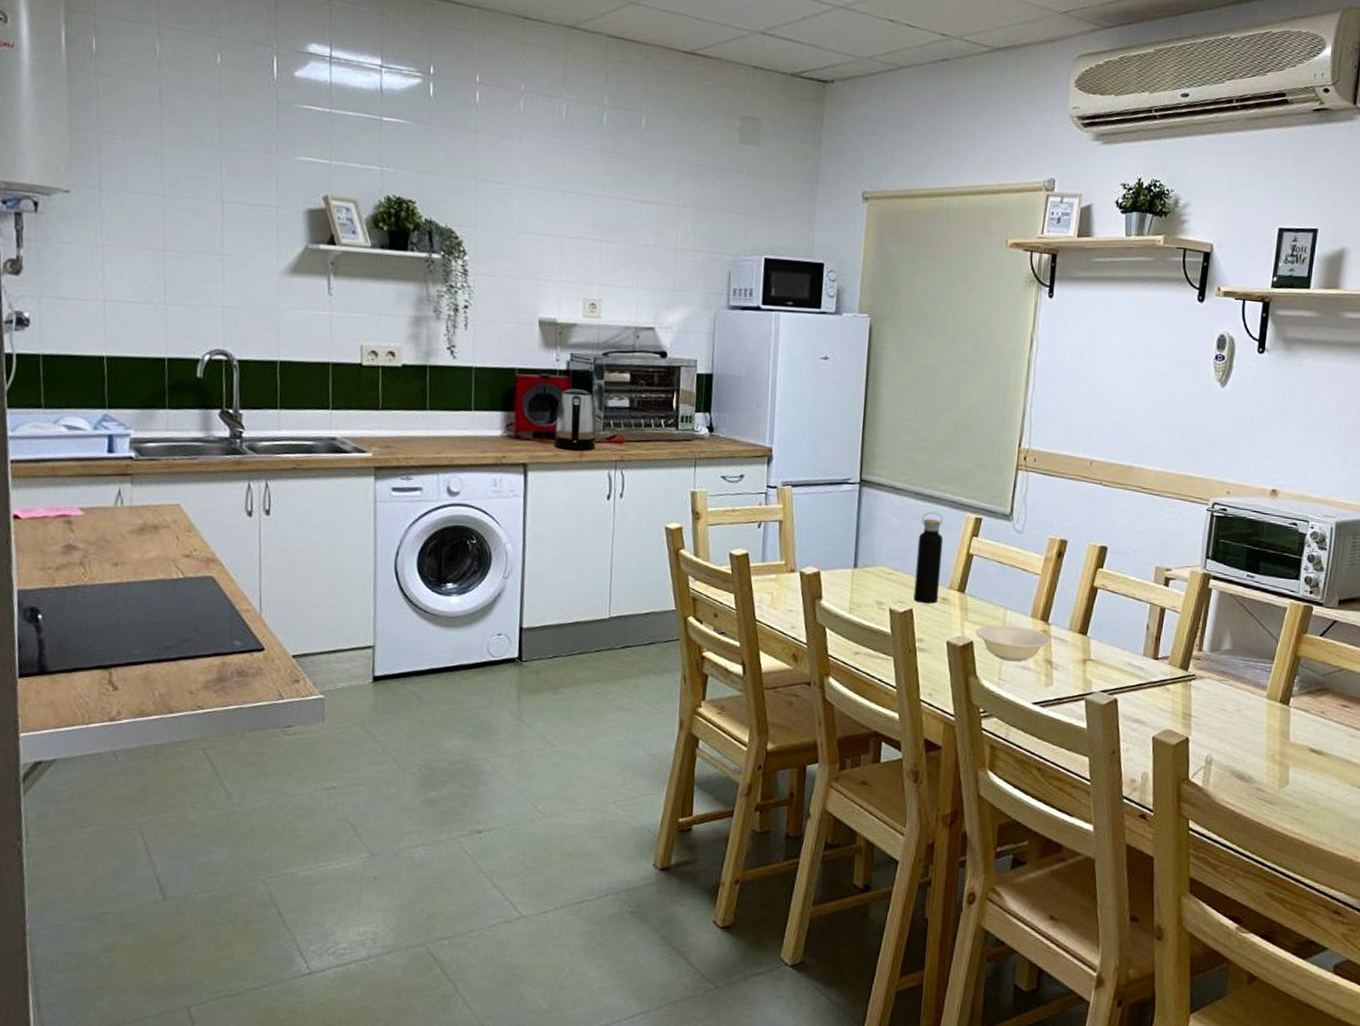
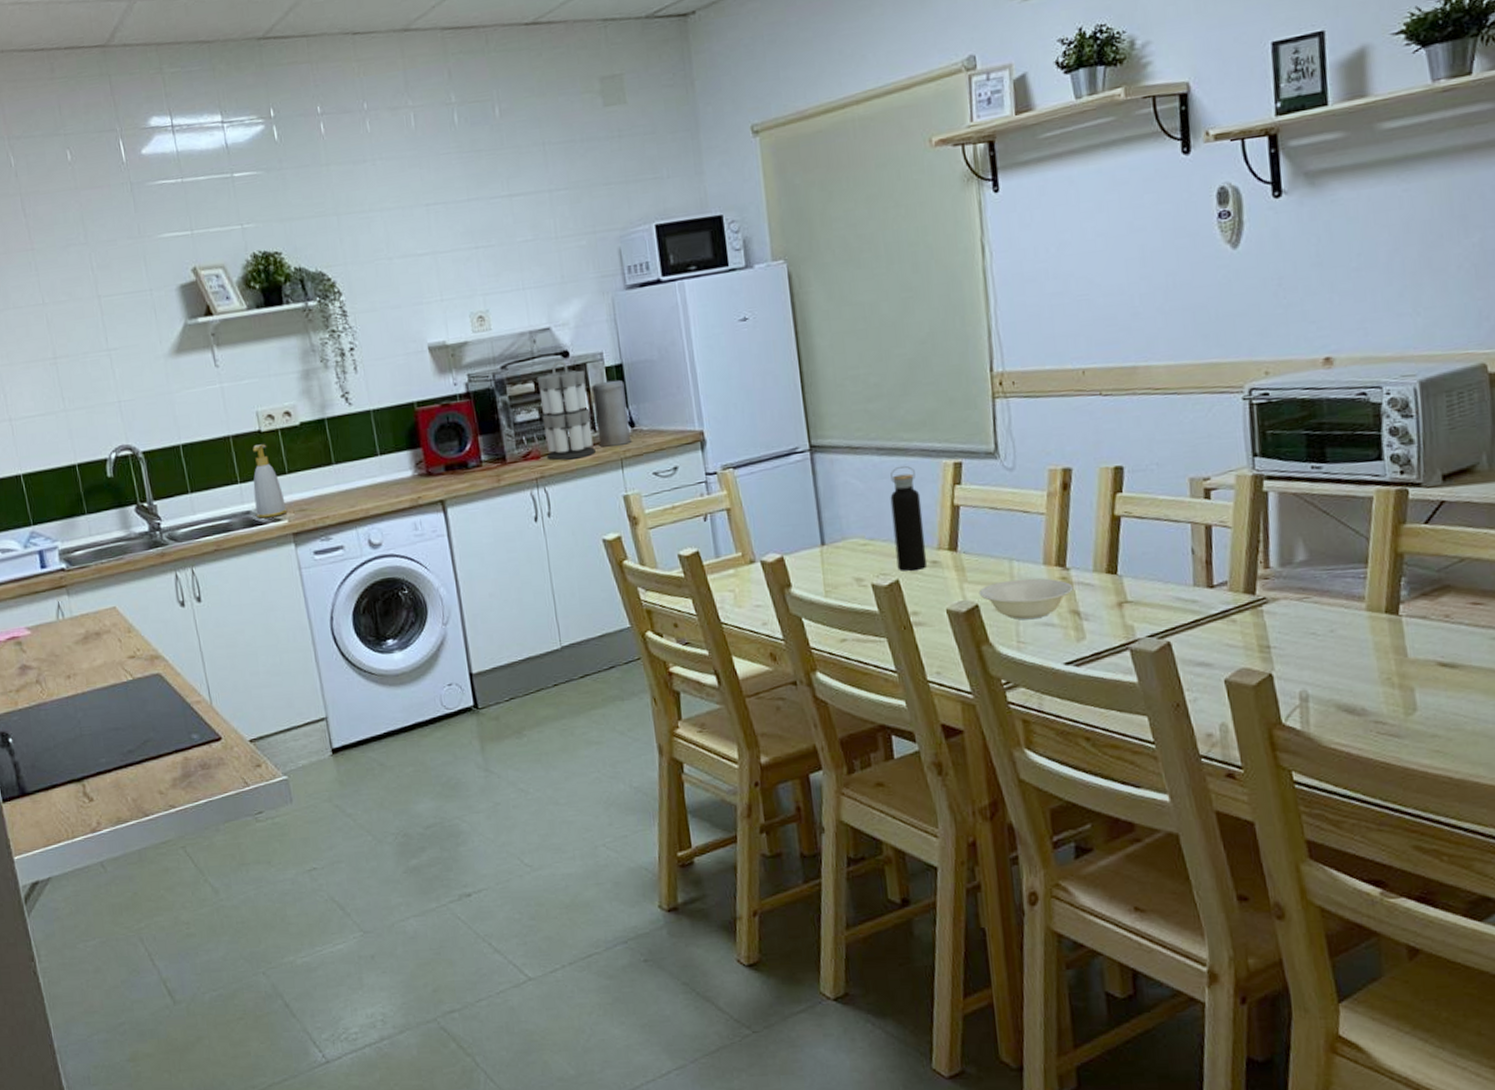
soap bottle: none [342,376,374,449] -> present [253,444,288,519]
kettle: present [553,388,597,452] -> none [464,409,513,479]
spice rack: none [629,359,679,451] -> present [536,361,596,461]
canister: none [678,386,711,447] -> present [591,380,632,448]

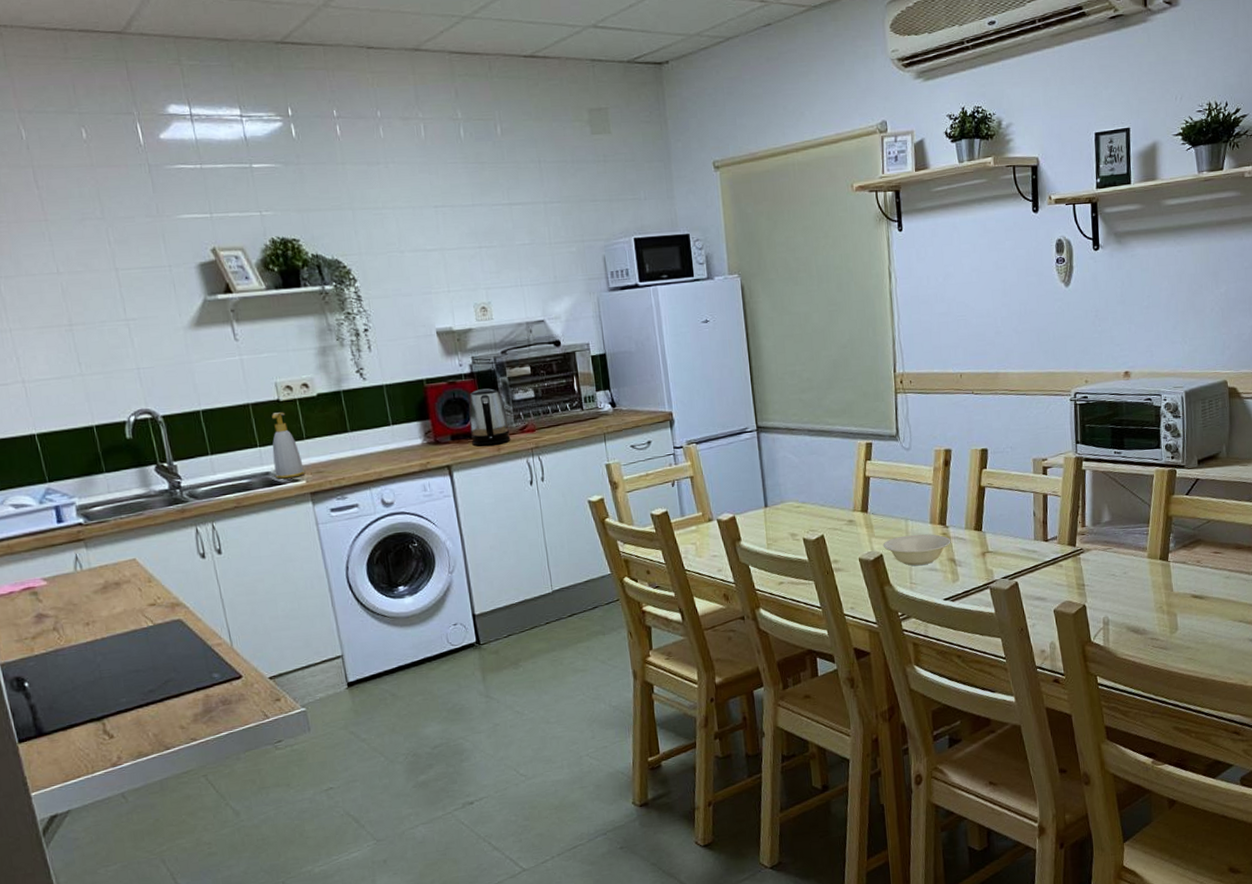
kettle: none [464,409,513,479] -> present [468,388,511,447]
spice rack: present [536,361,596,461] -> none [532,349,583,434]
canister: present [591,380,632,448] -> none [579,367,613,424]
water bottle: present [890,465,928,571] -> none [818,444,846,528]

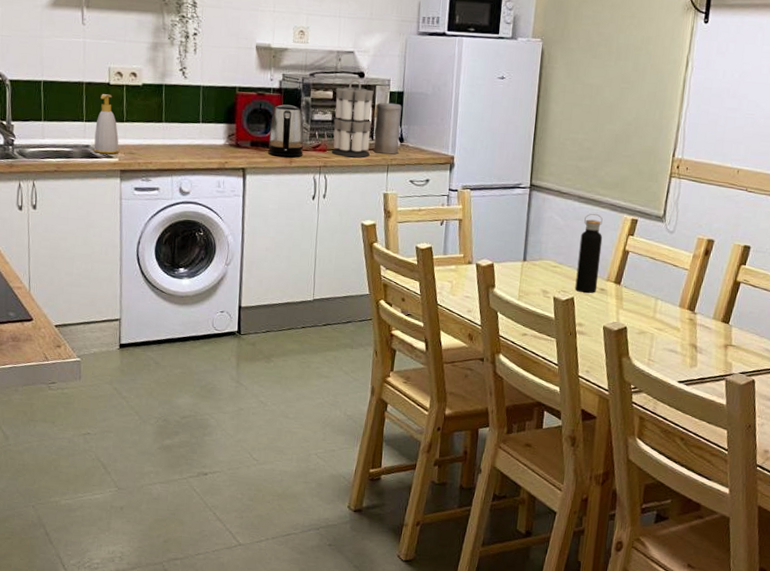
spice rack: none [532,349,583,434] -> present [331,79,374,158]
canister: none [579,367,613,424] -> present [373,102,402,155]
water bottle: none [818,444,846,528] -> present [575,213,603,293]
bowl: present [883,534,951,566] -> none [628,313,697,346]

